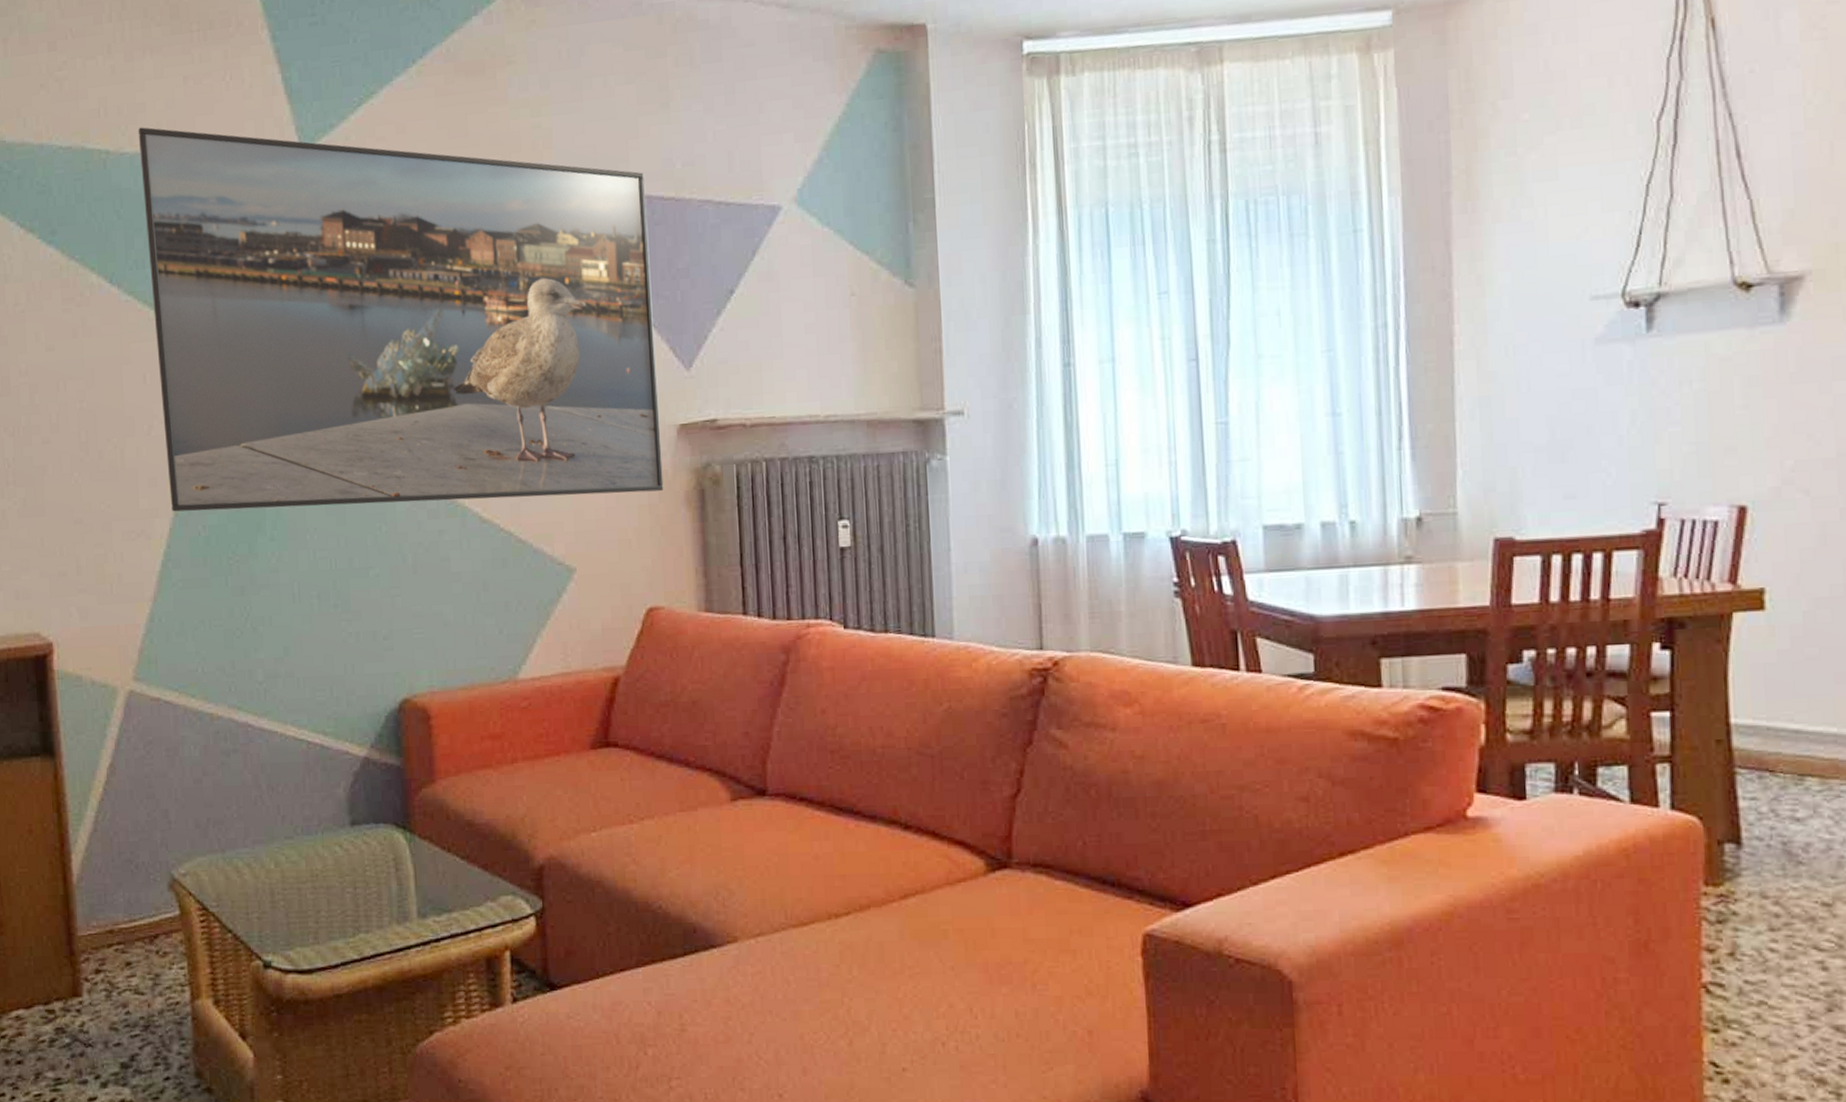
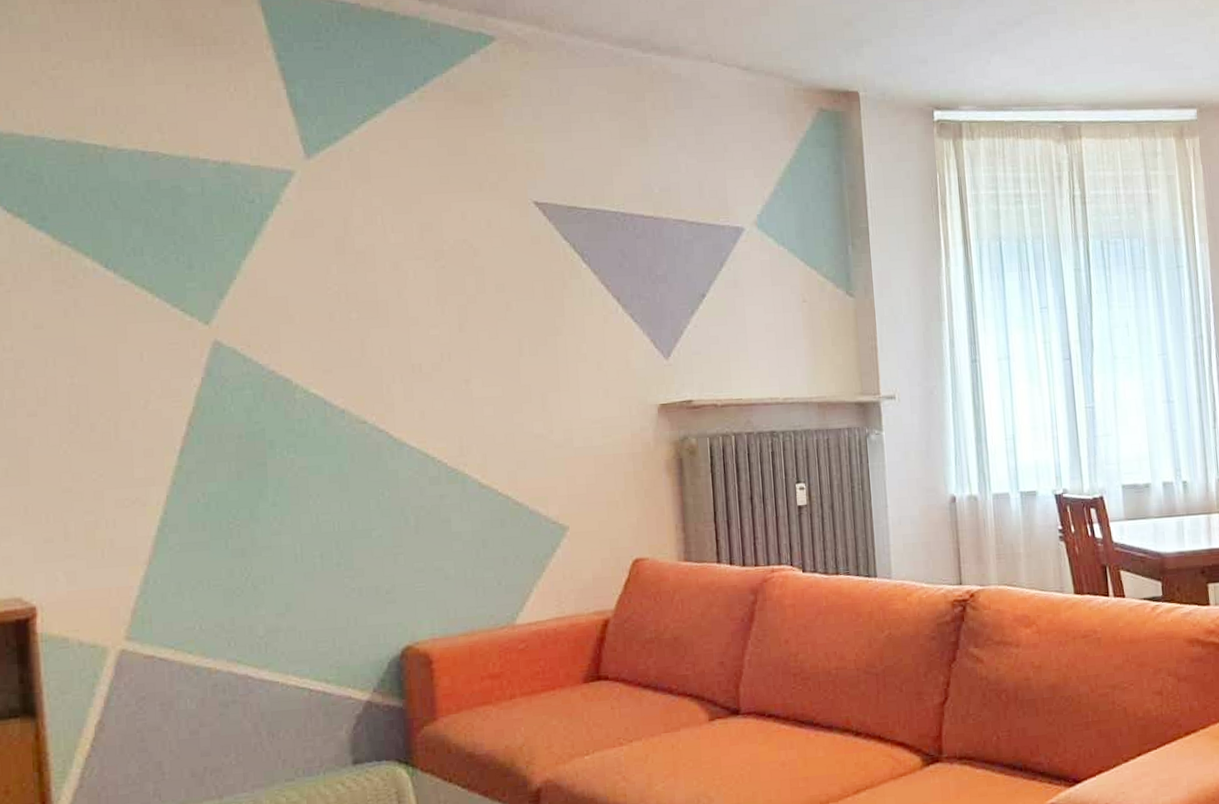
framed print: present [138,127,664,512] -> none [137,127,647,481]

